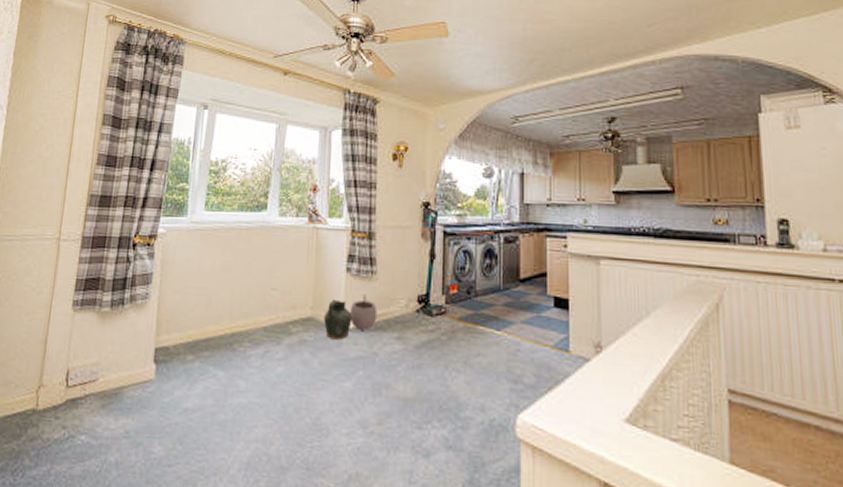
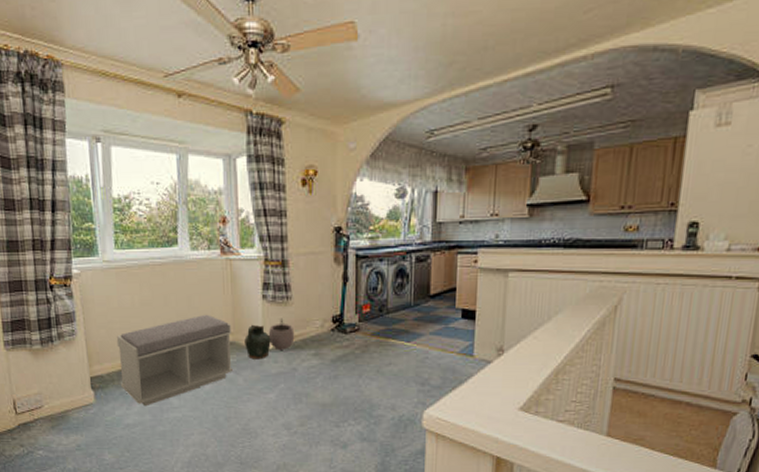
bench: none [185,284,311,388] -> present [116,314,234,407]

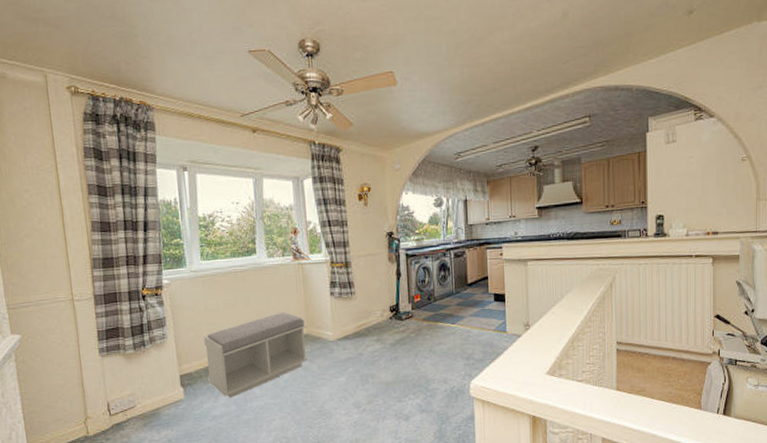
ceramic jug: present [244,324,271,360] -> none [317,318,340,349]
plant pot: present [268,318,295,350] -> none [336,311,360,338]

